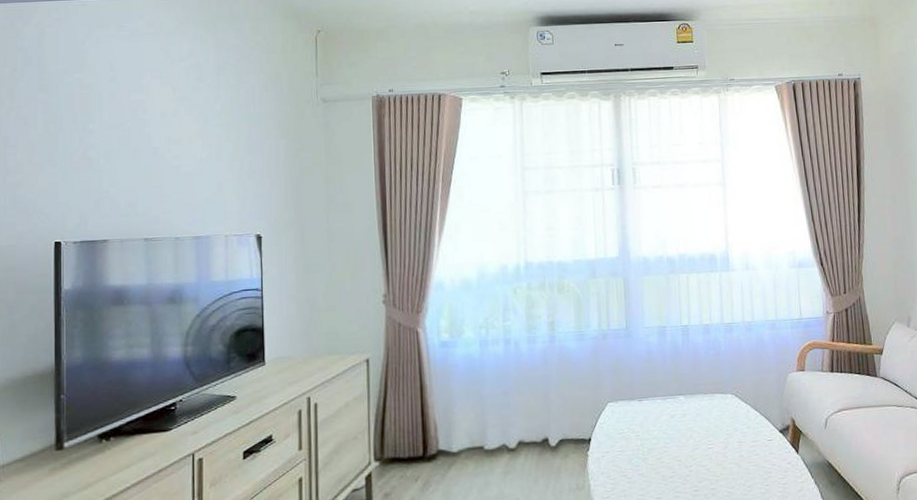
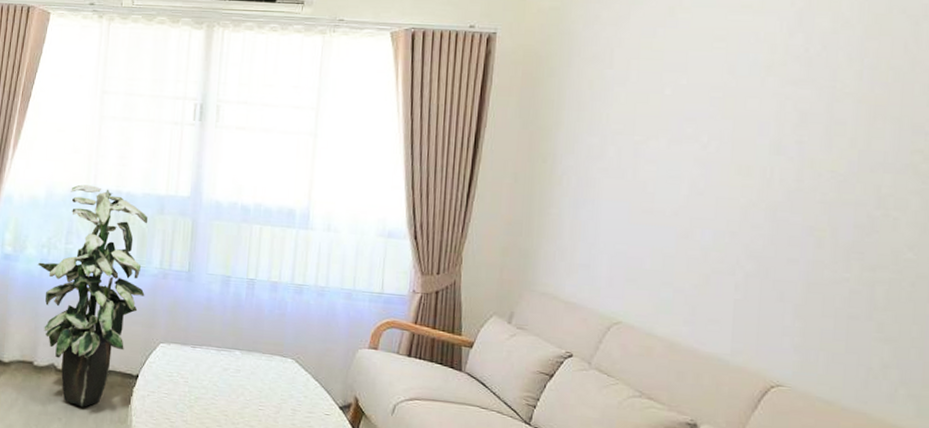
indoor plant: none [476,260,588,482] -> present [37,184,149,407]

